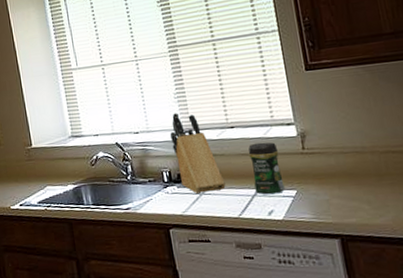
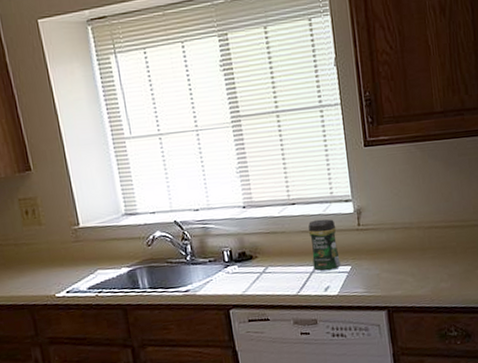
knife block: present [170,113,226,195] -> none [232,188,286,273]

